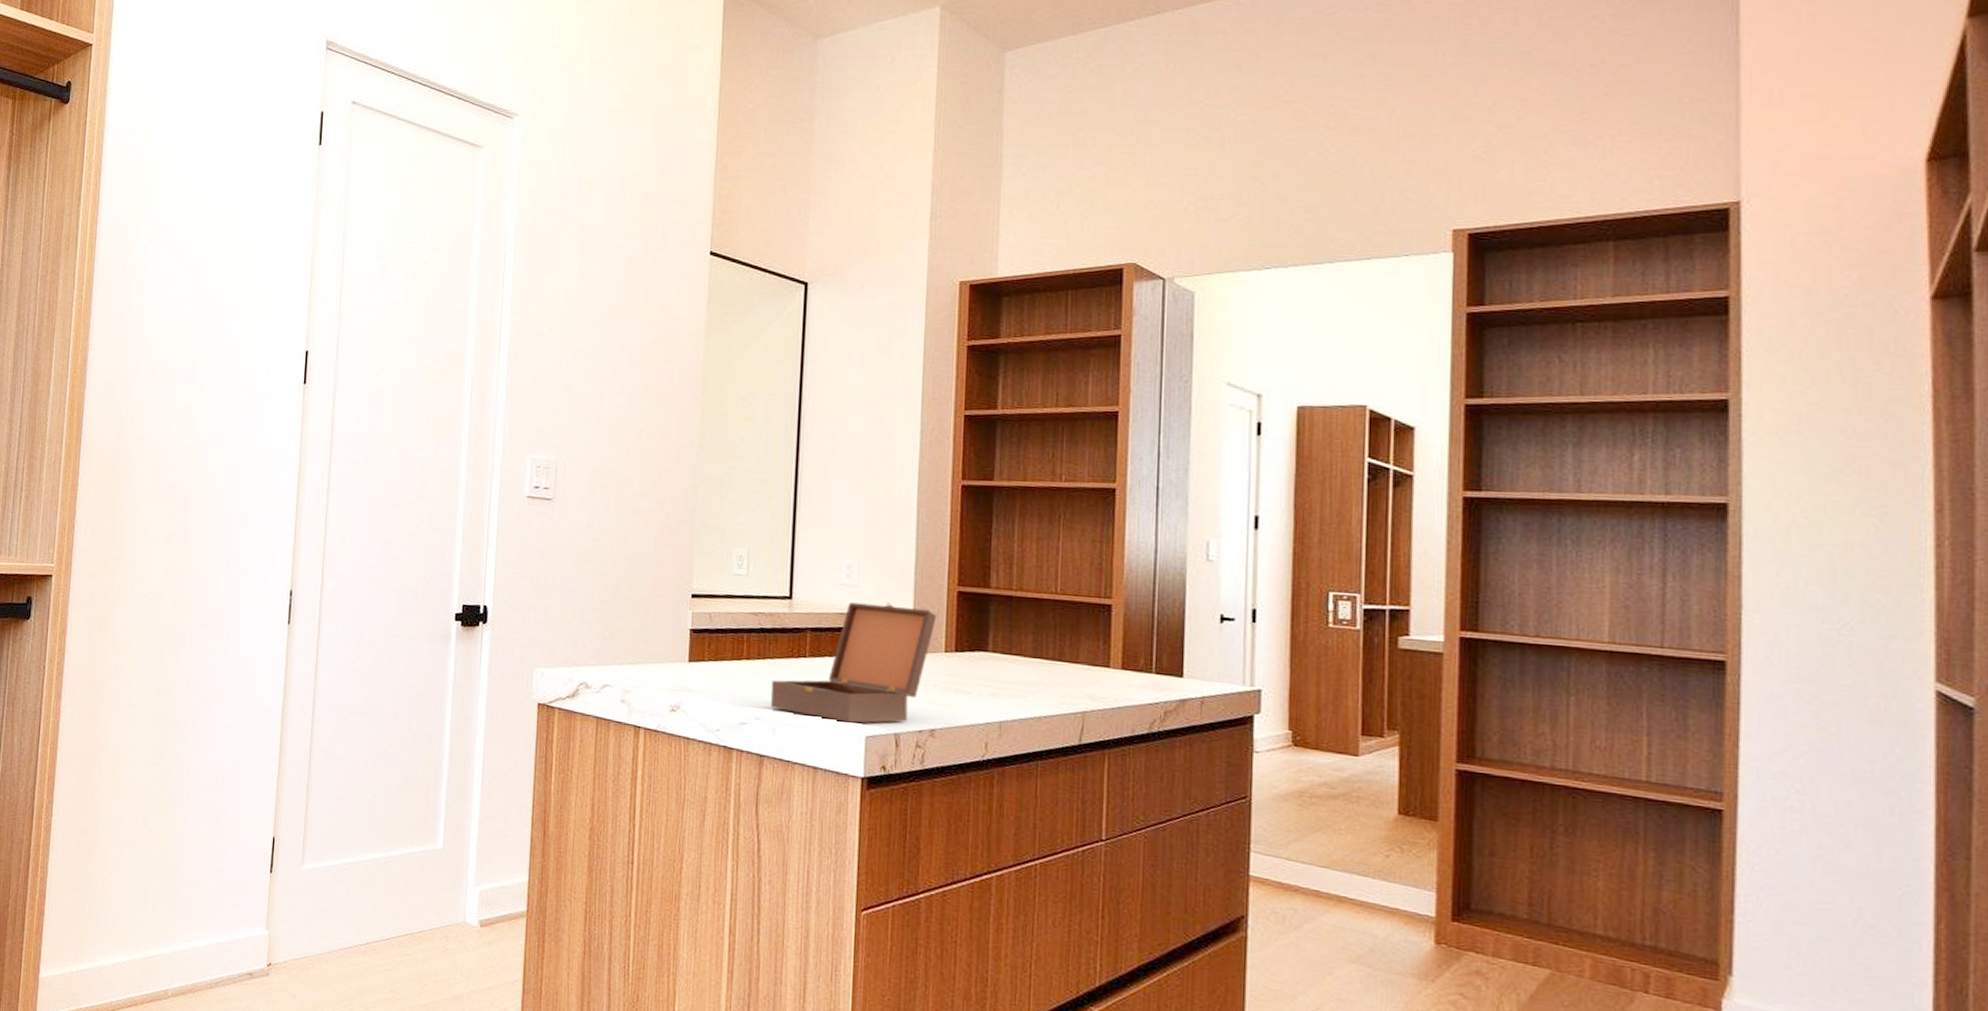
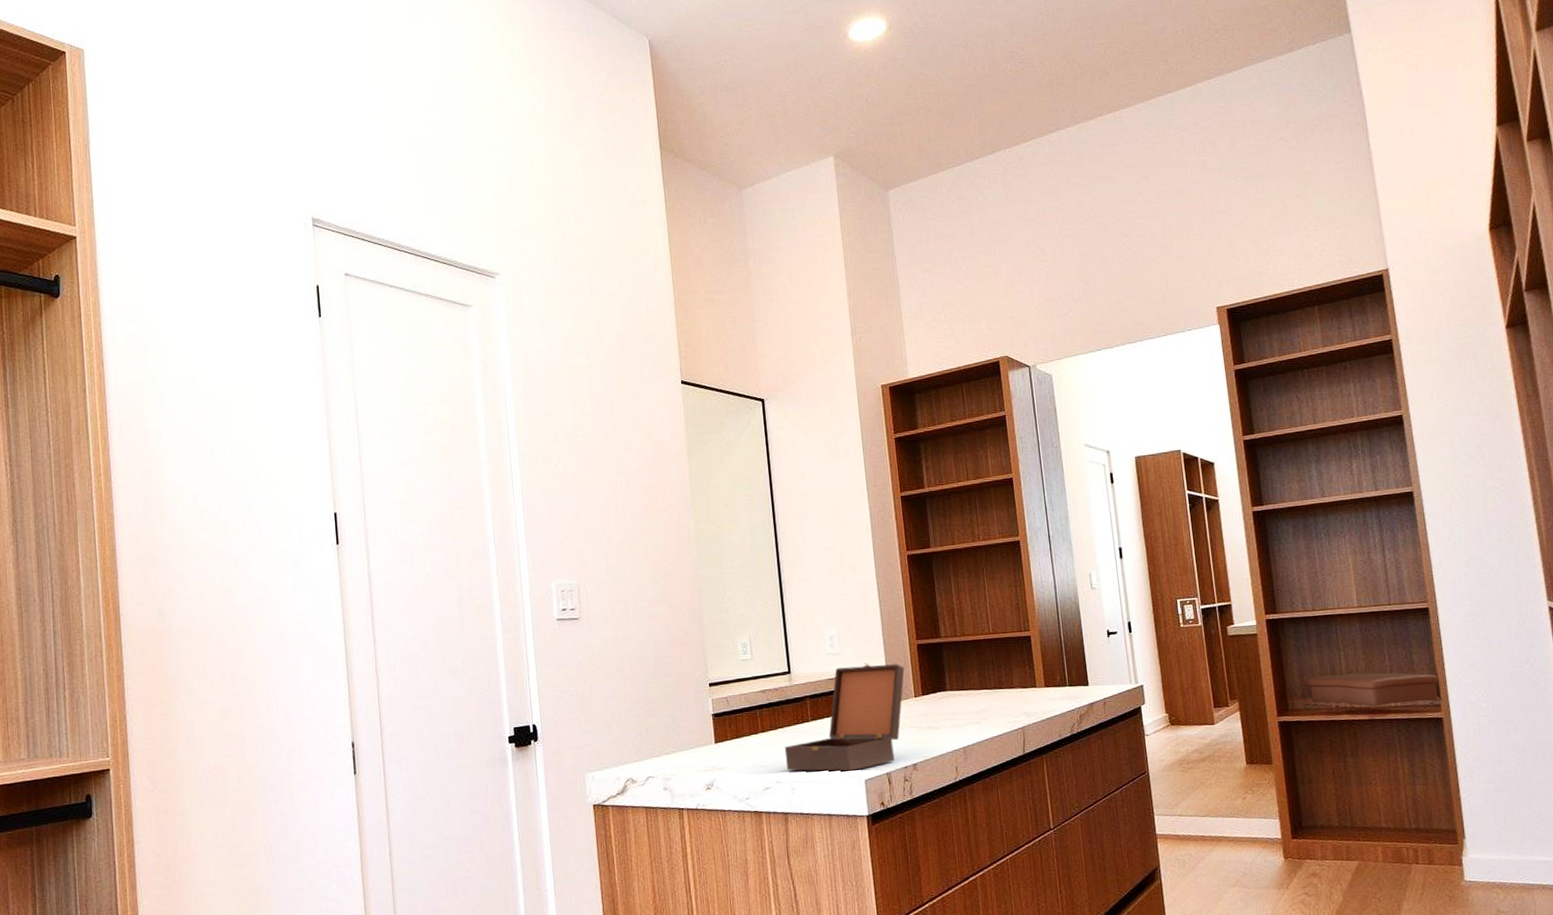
decorative box: none [1509,721,1725,787] -> present [1306,672,1439,707]

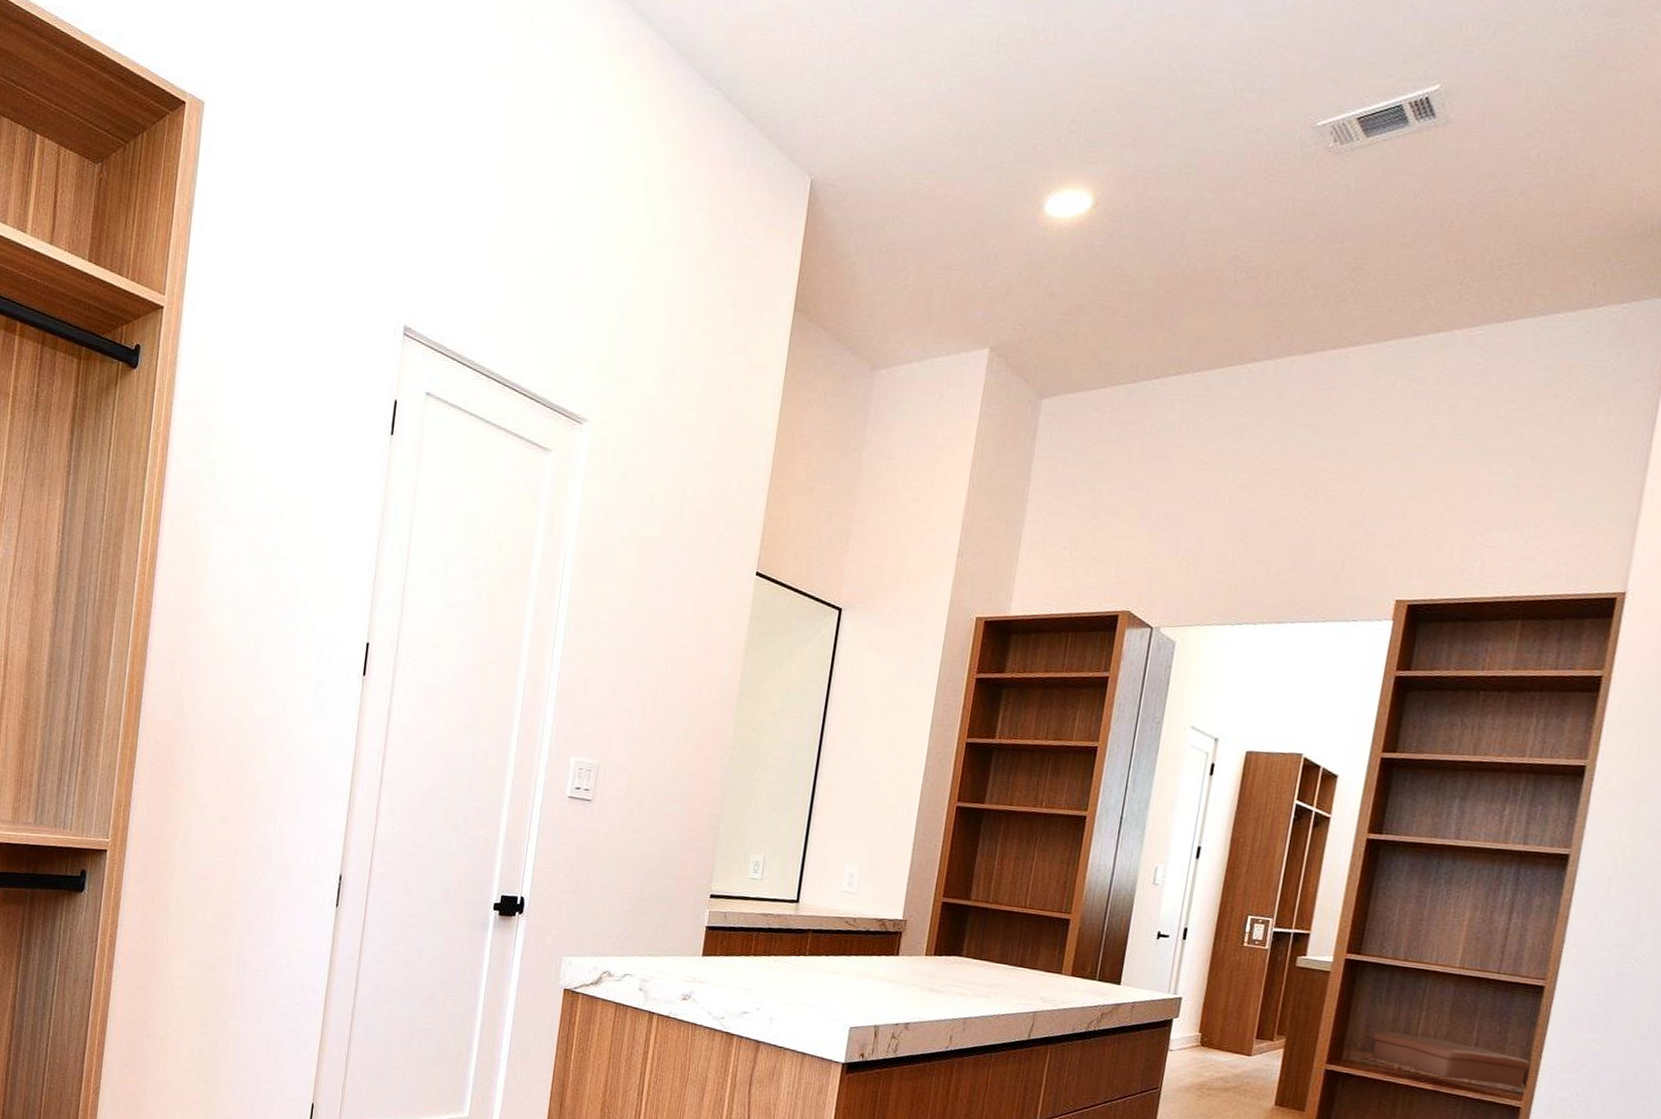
jewelry box: present [784,663,905,772] -> none [771,908,922,1016]

